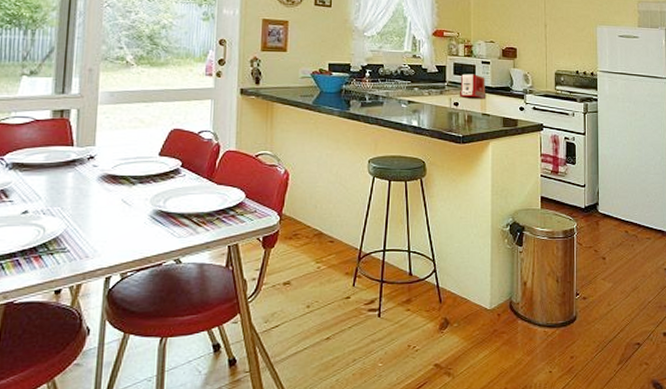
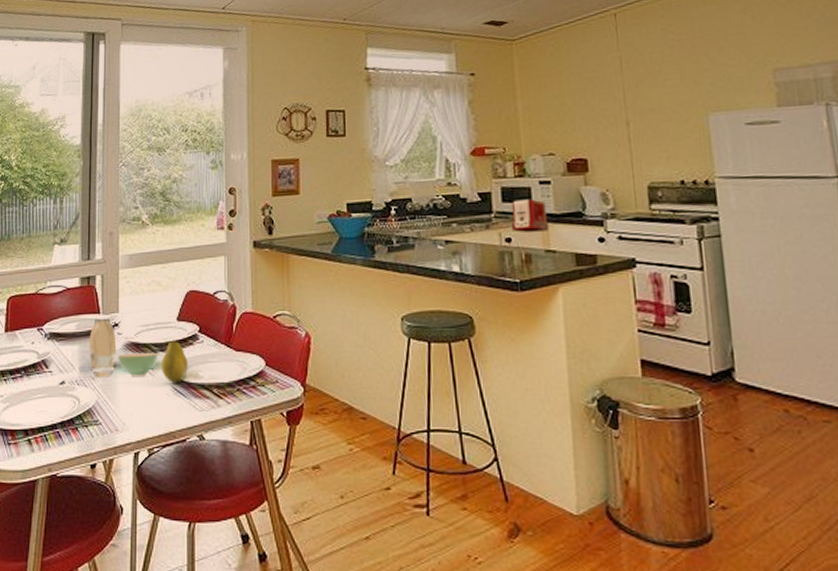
vase: none [58,152,91,207] -> present [89,319,117,378]
bowl: none [92,185,138,207] -> present [118,353,159,377]
fruit: none [139,173,168,214] -> present [161,340,188,384]

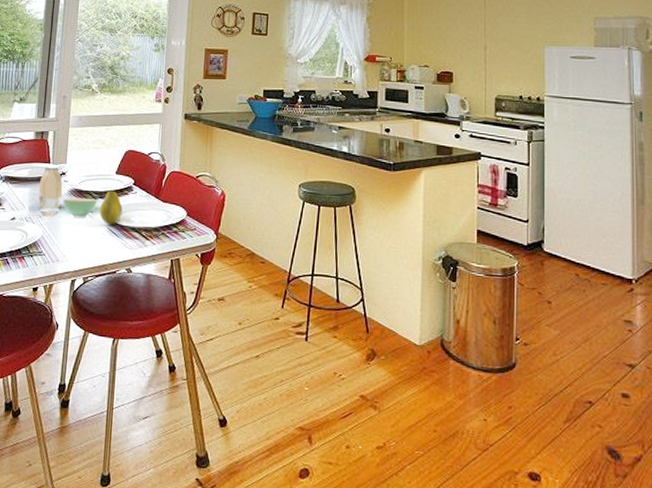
toaster: present [511,199,549,234] -> none [390,99,419,127]

